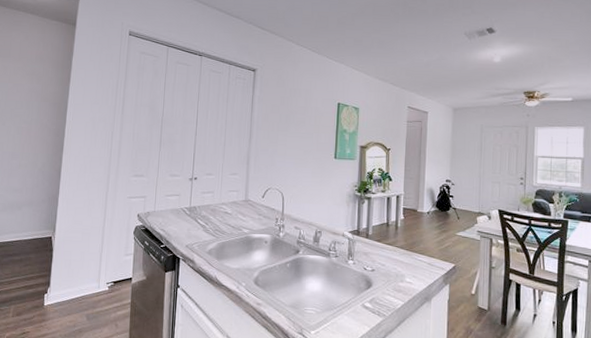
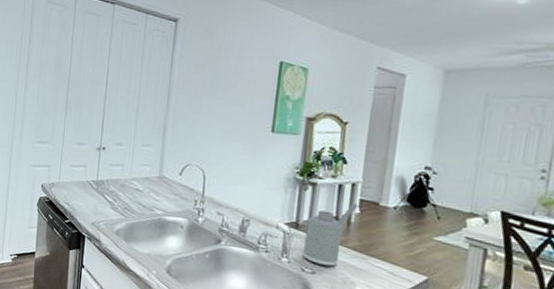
soap dispenser: none [364,211,402,264] -> present [303,203,358,267]

